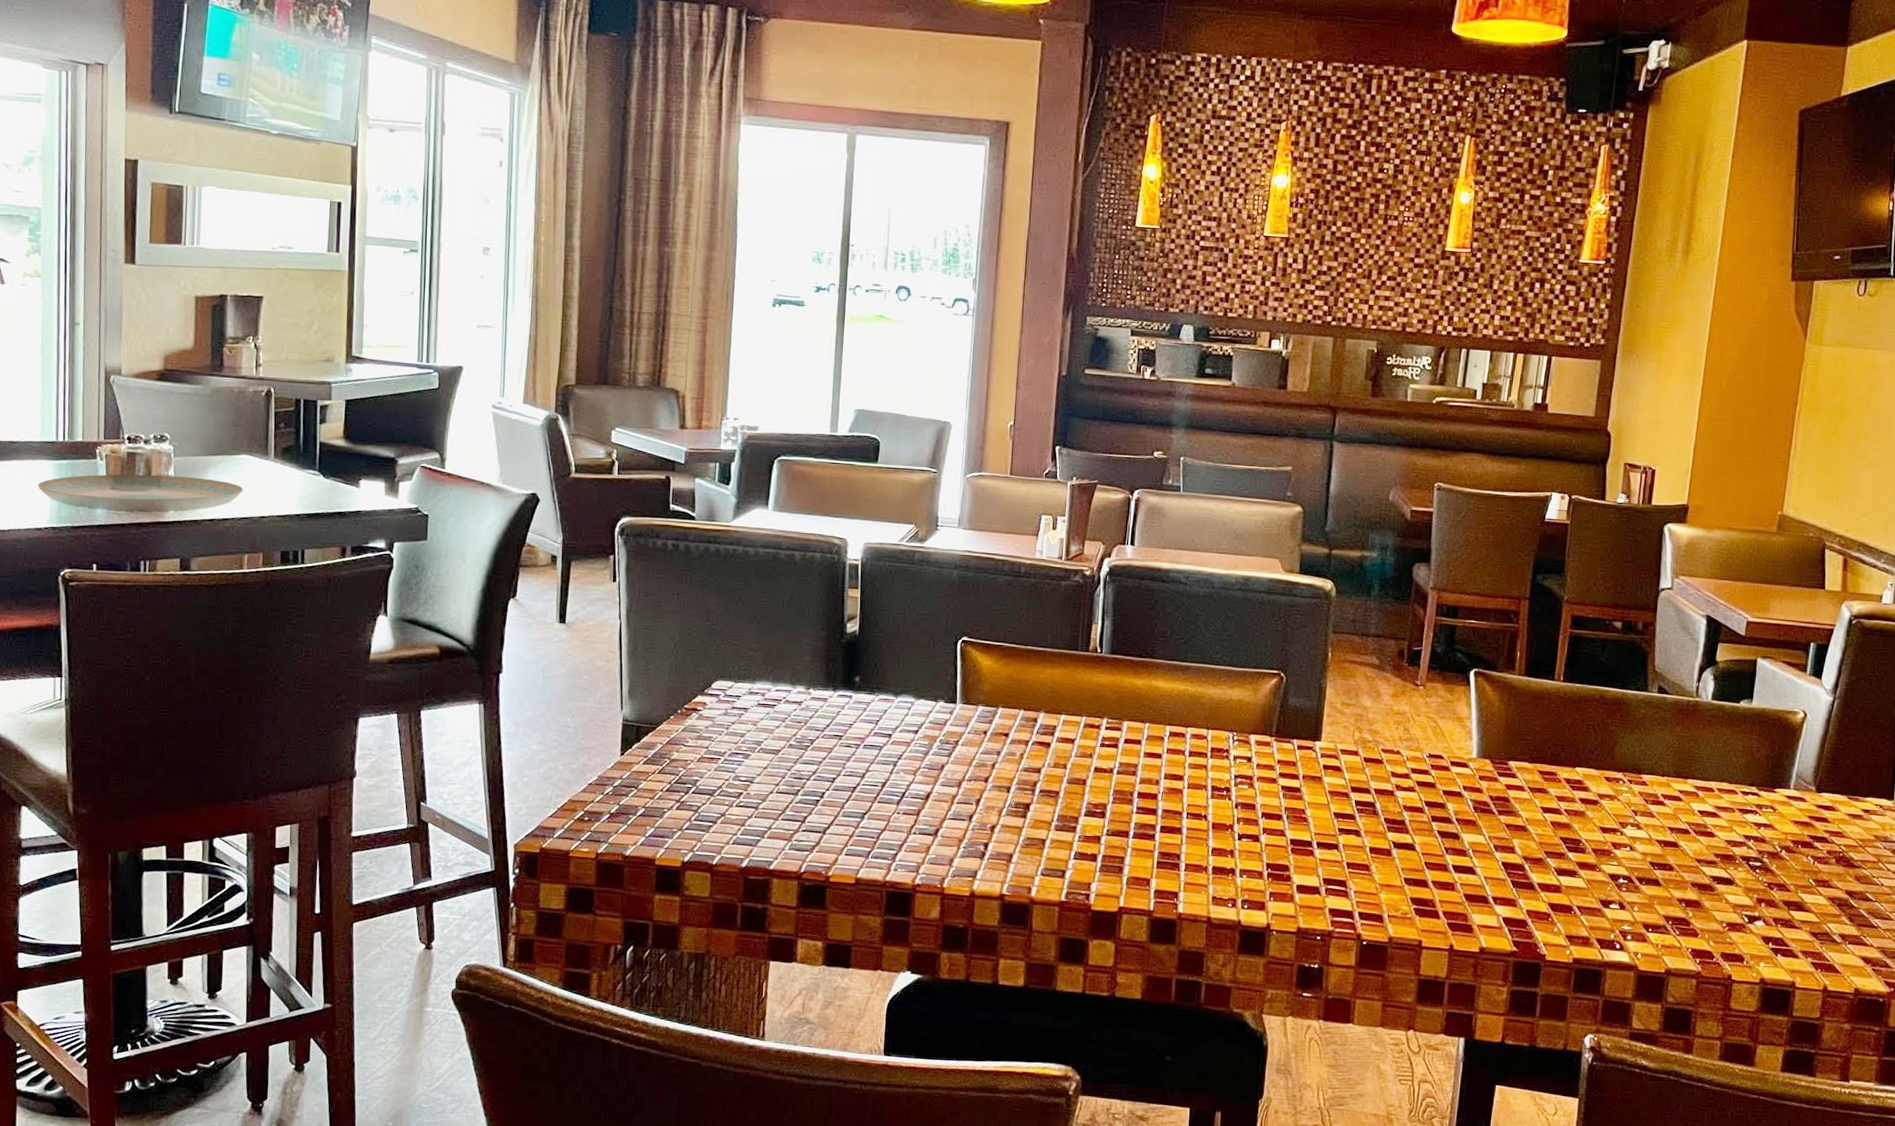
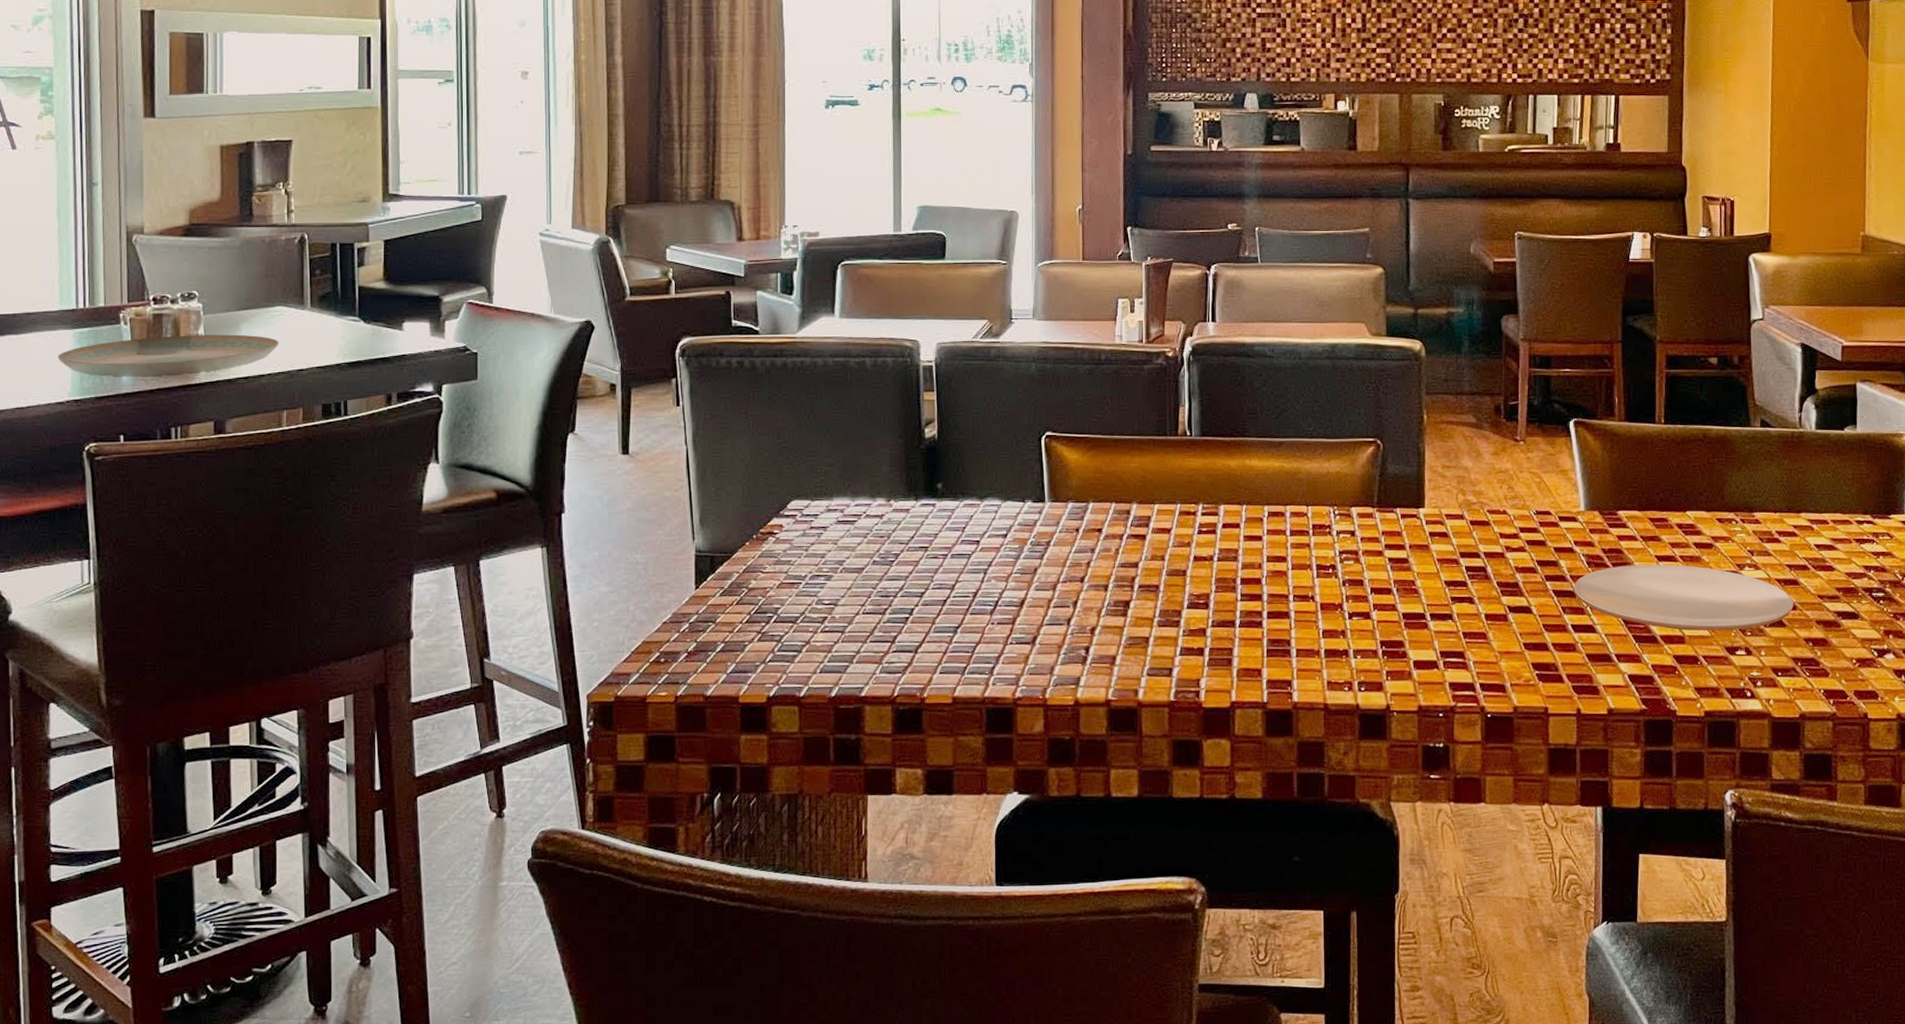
plate: none [1458,813,1671,885] -> present [1573,564,1794,631]

